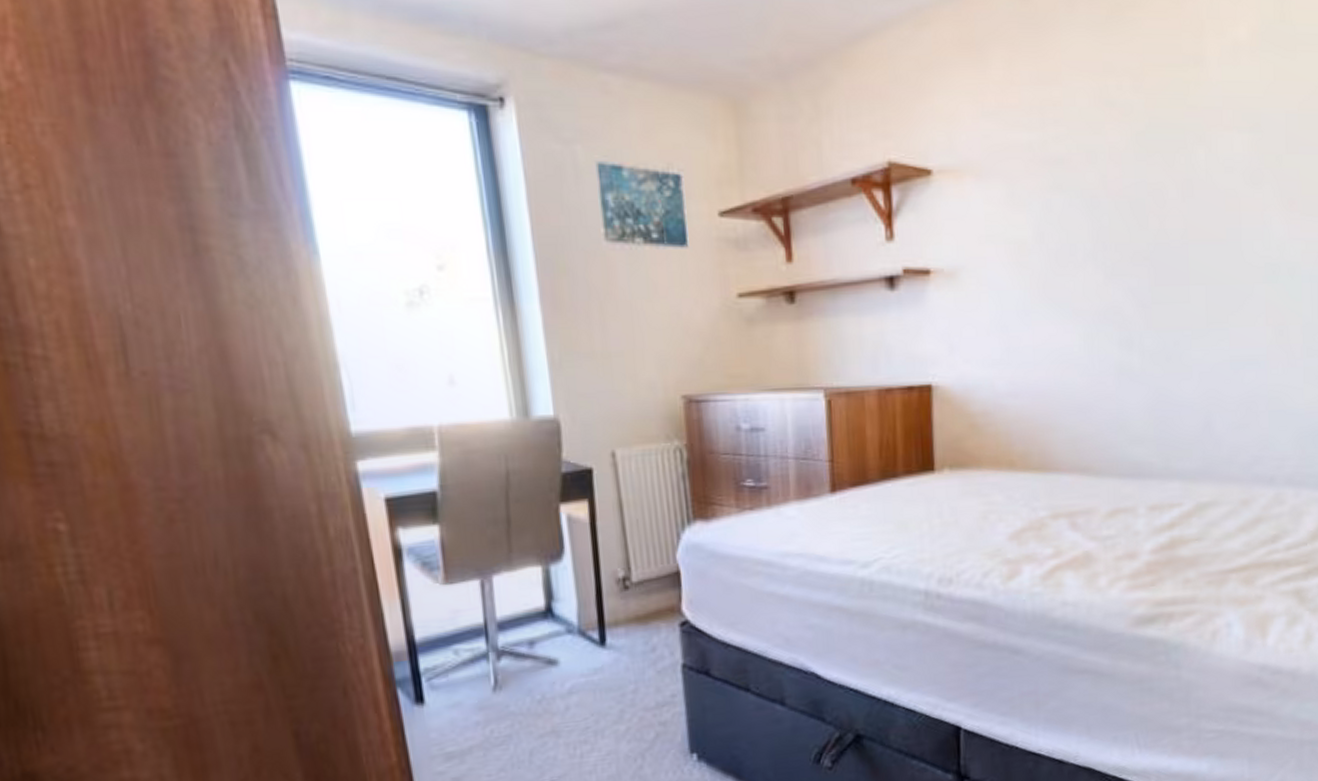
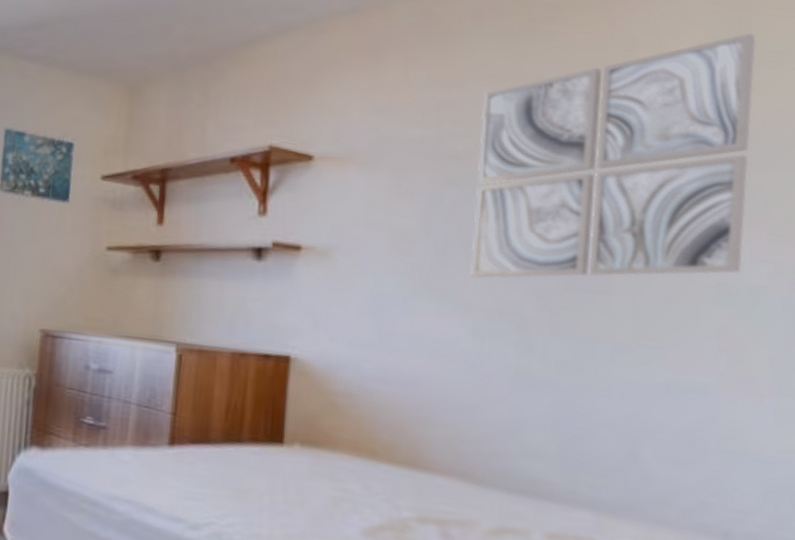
wall art: none [1078,16,1295,283] -> present [471,33,757,279]

